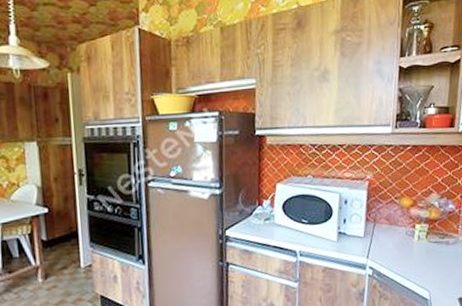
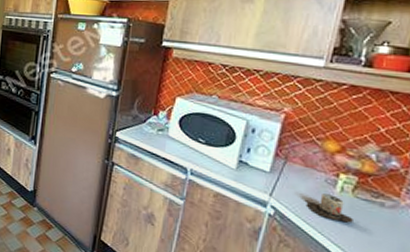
mug: none [393,244,430,267] -> present [304,193,353,224]

